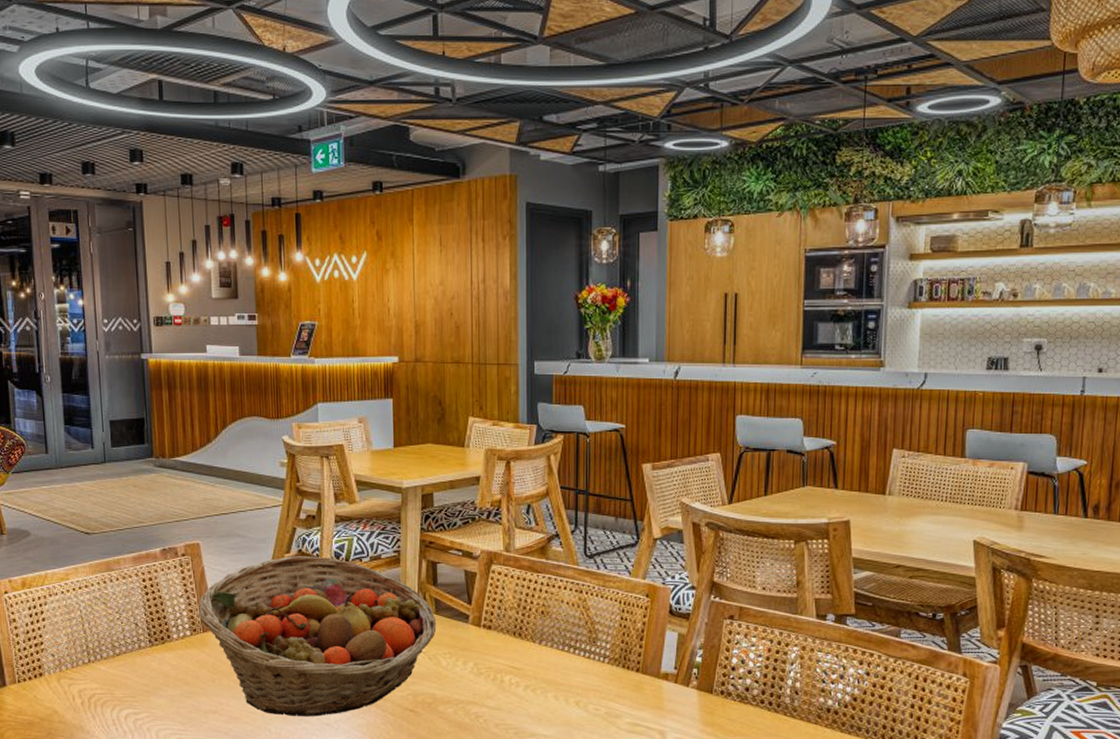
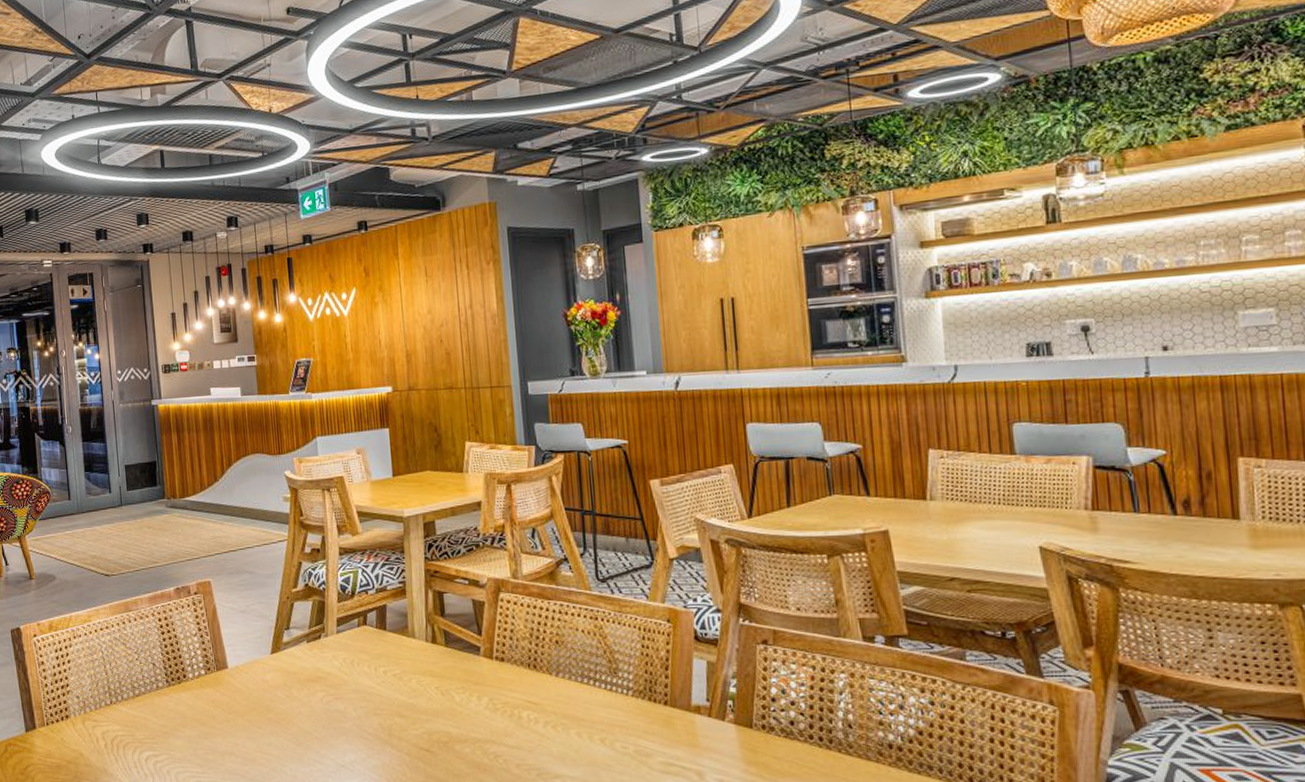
fruit basket: present [199,556,437,716] -> none [212,590,448,757]

